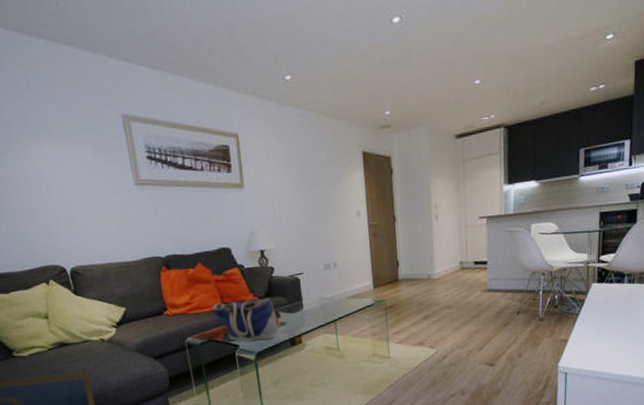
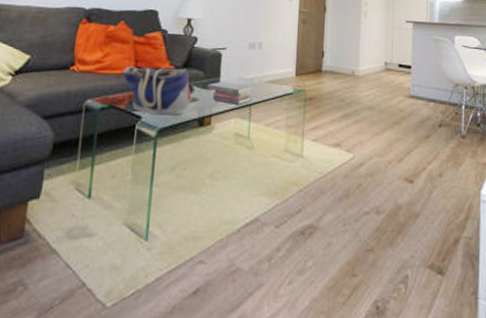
books: none [291,303,335,323] -> present [206,81,253,106]

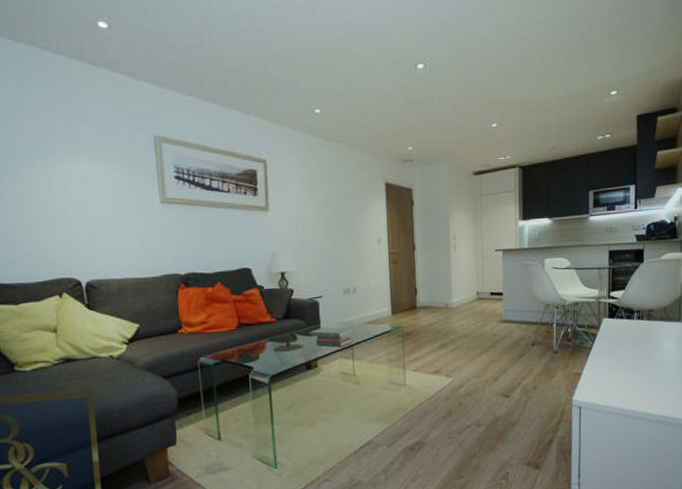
tote bag: present [122,66,193,116] -> none [228,320,297,364]

